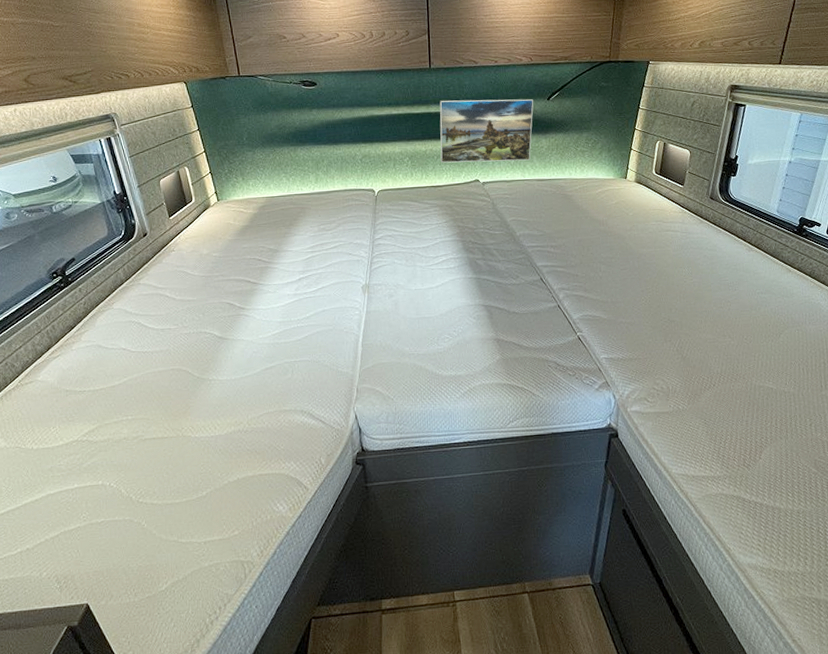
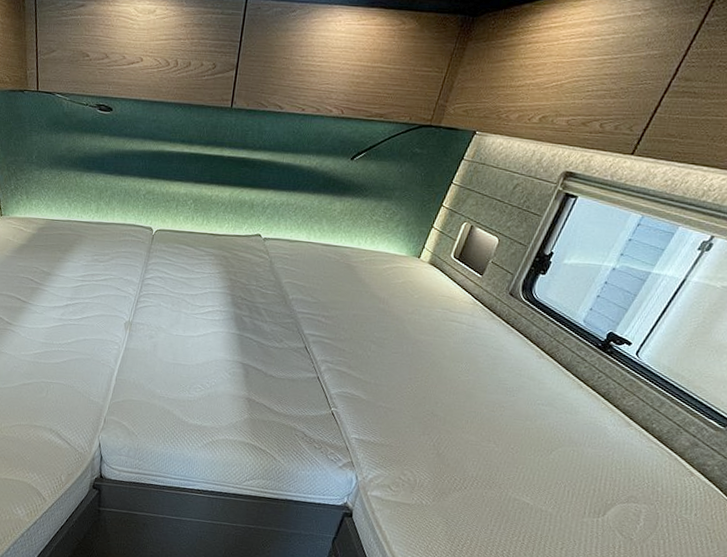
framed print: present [439,99,534,163] -> none [225,144,336,222]

